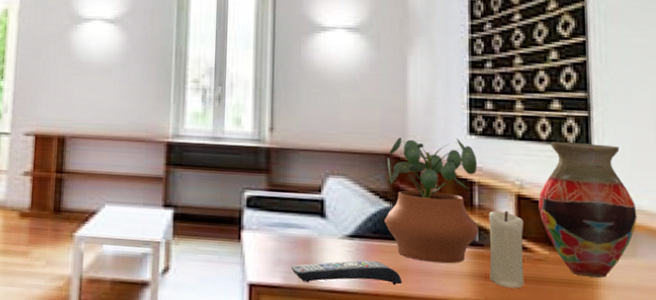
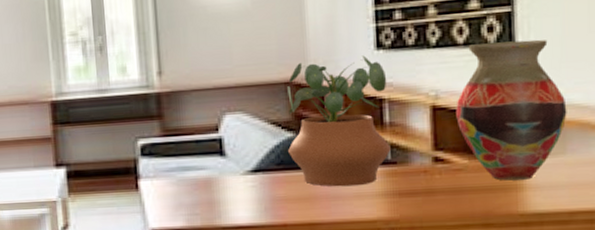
remote control: present [290,260,402,286] -> none [192,192,311,222]
candle: present [489,210,524,289] -> none [401,124,442,202]

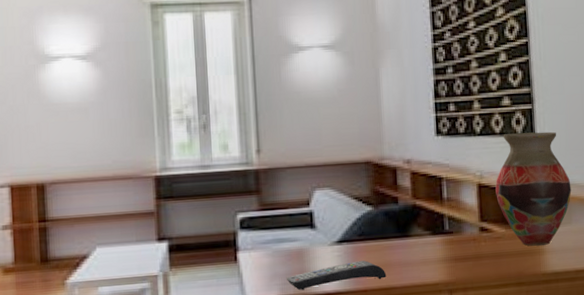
remote control: none [192,192,311,222] -> present [286,260,387,290]
potted plant: present [287,55,391,187] -> none [367,140,448,255]

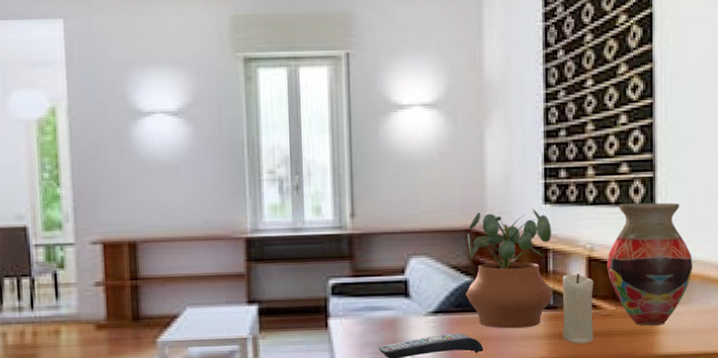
potted plant: none [367,140,448,255] -> present [466,208,553,329]
candle: none [456,199,487,266] -> present [562,273,594,344]

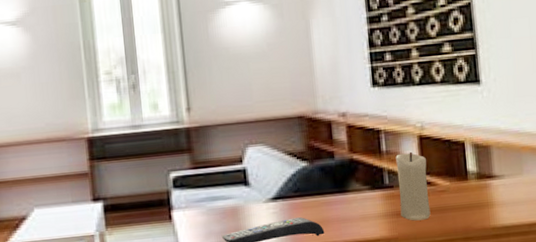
potted plant: present [466,208,553,329] -> none [300,92,388,210]
vase: present [607,202,693,326] -> none [437,78,522,199]

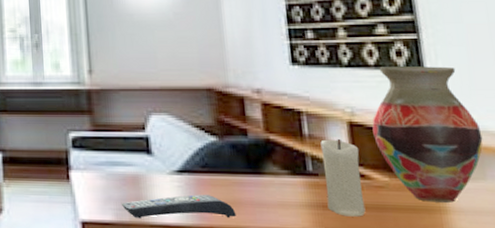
vase: none [437,78,522,199] -> present [372,66,483,203]

